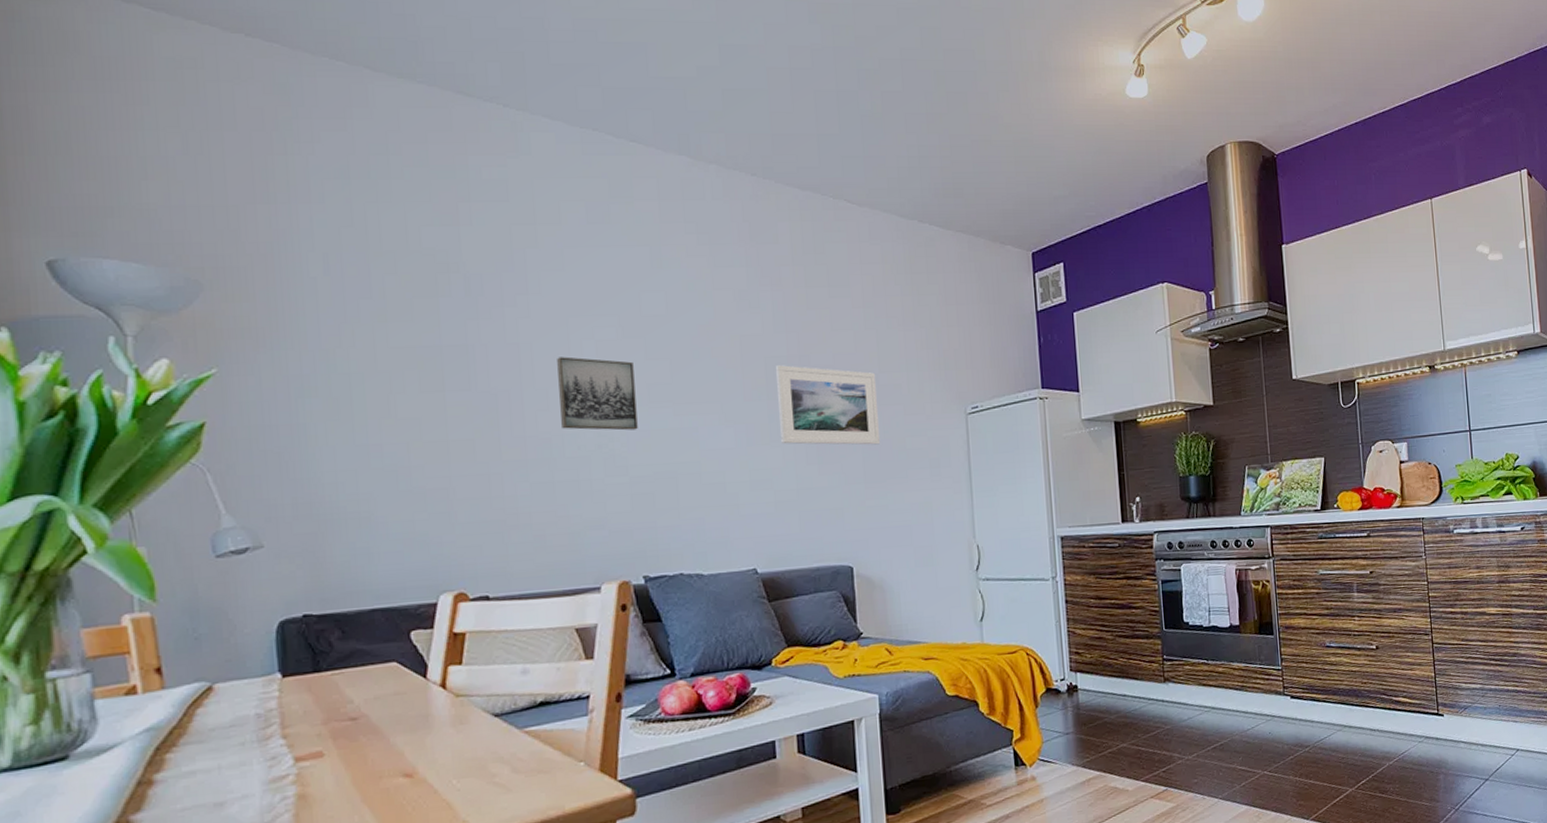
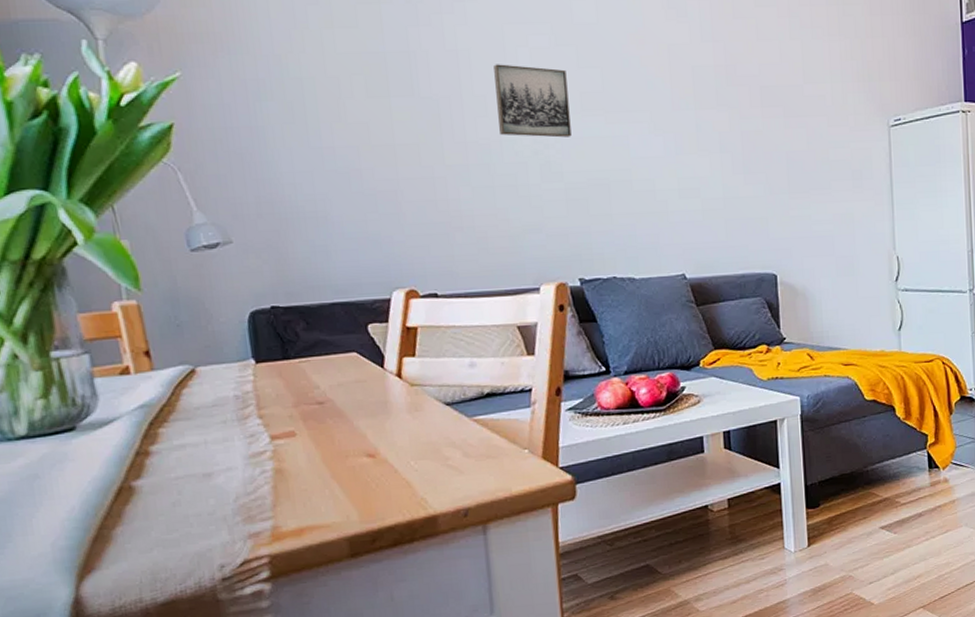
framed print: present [776,365,881,445] -> none [703,75,805,156]

